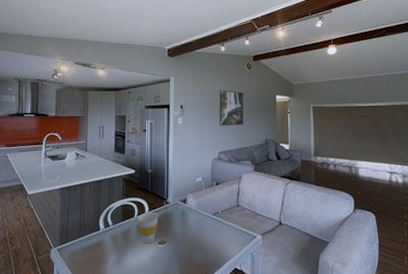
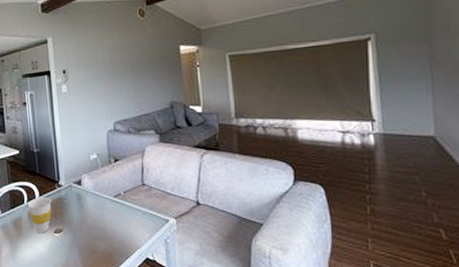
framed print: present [219,90,244,126] -> none [107,46,141,91]

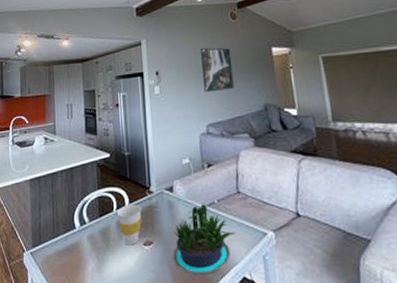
potted plant: none [81,195,141,257] -> present [172,204,236,275]
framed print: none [107,46,141,91] -> present [199,47,234,93]

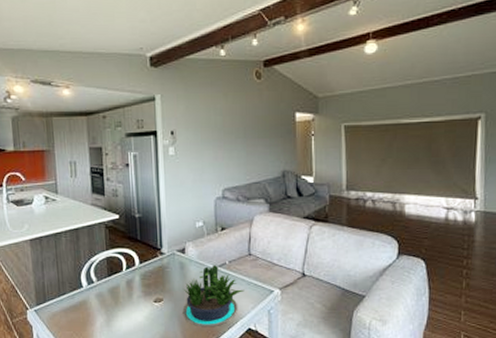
cup: present [116,205,142,246] -> none [126,265,153,303]
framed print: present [199,47,234,93] -> none [220,109,253,156]

